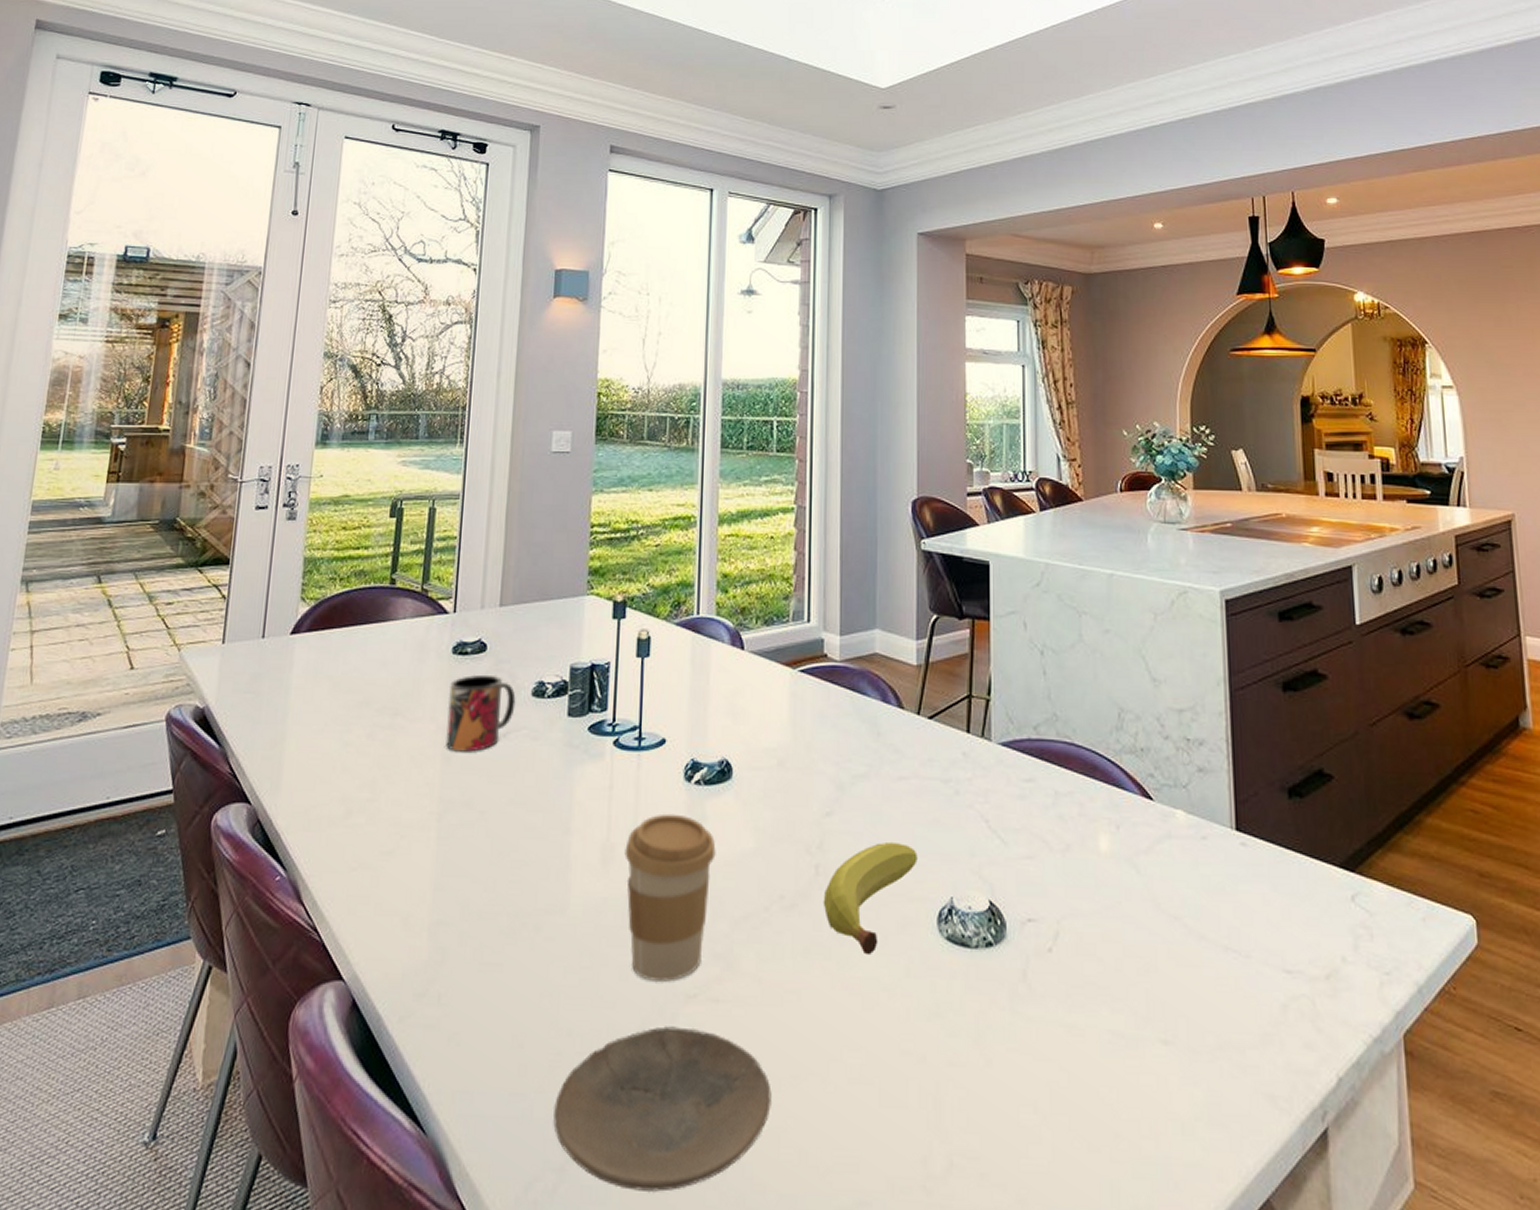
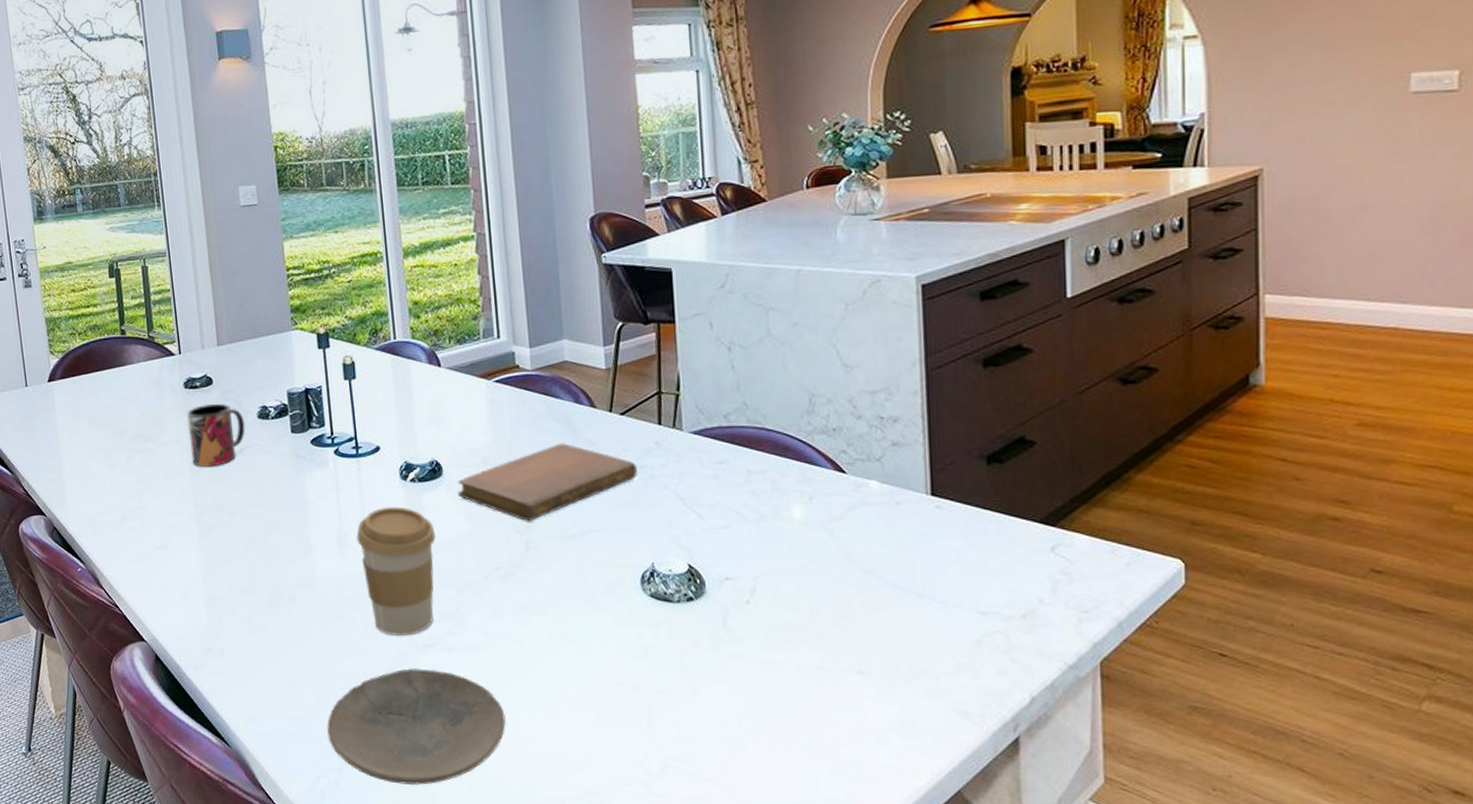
notebook: none [746,747,942,841] -> present [457,443,637,522]
fruit: present [823,841,918,956] -> none [535,520,619,611]

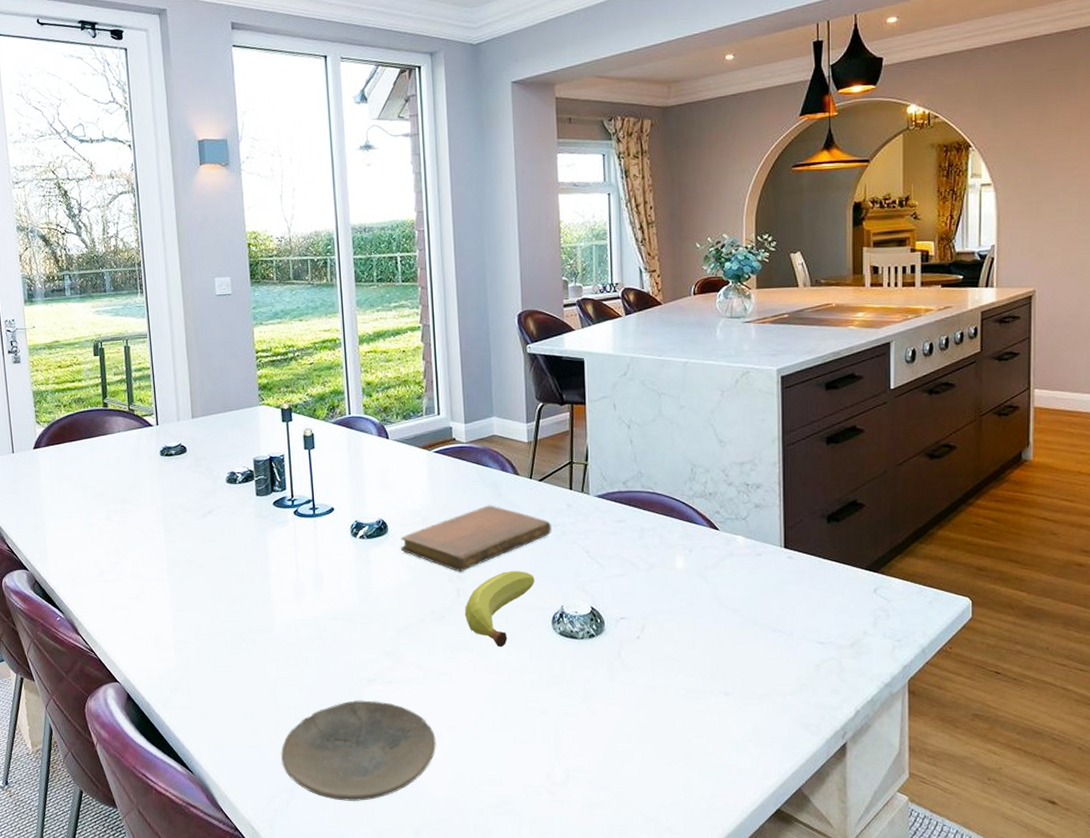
mug: present [186,403,245,467] -> none [161,469,215,526]
coffee cup: present [356,506,436,637] -> none [311,560,381,673]
fruit: none [535,520,619,611] -> present [464,570,535,648]

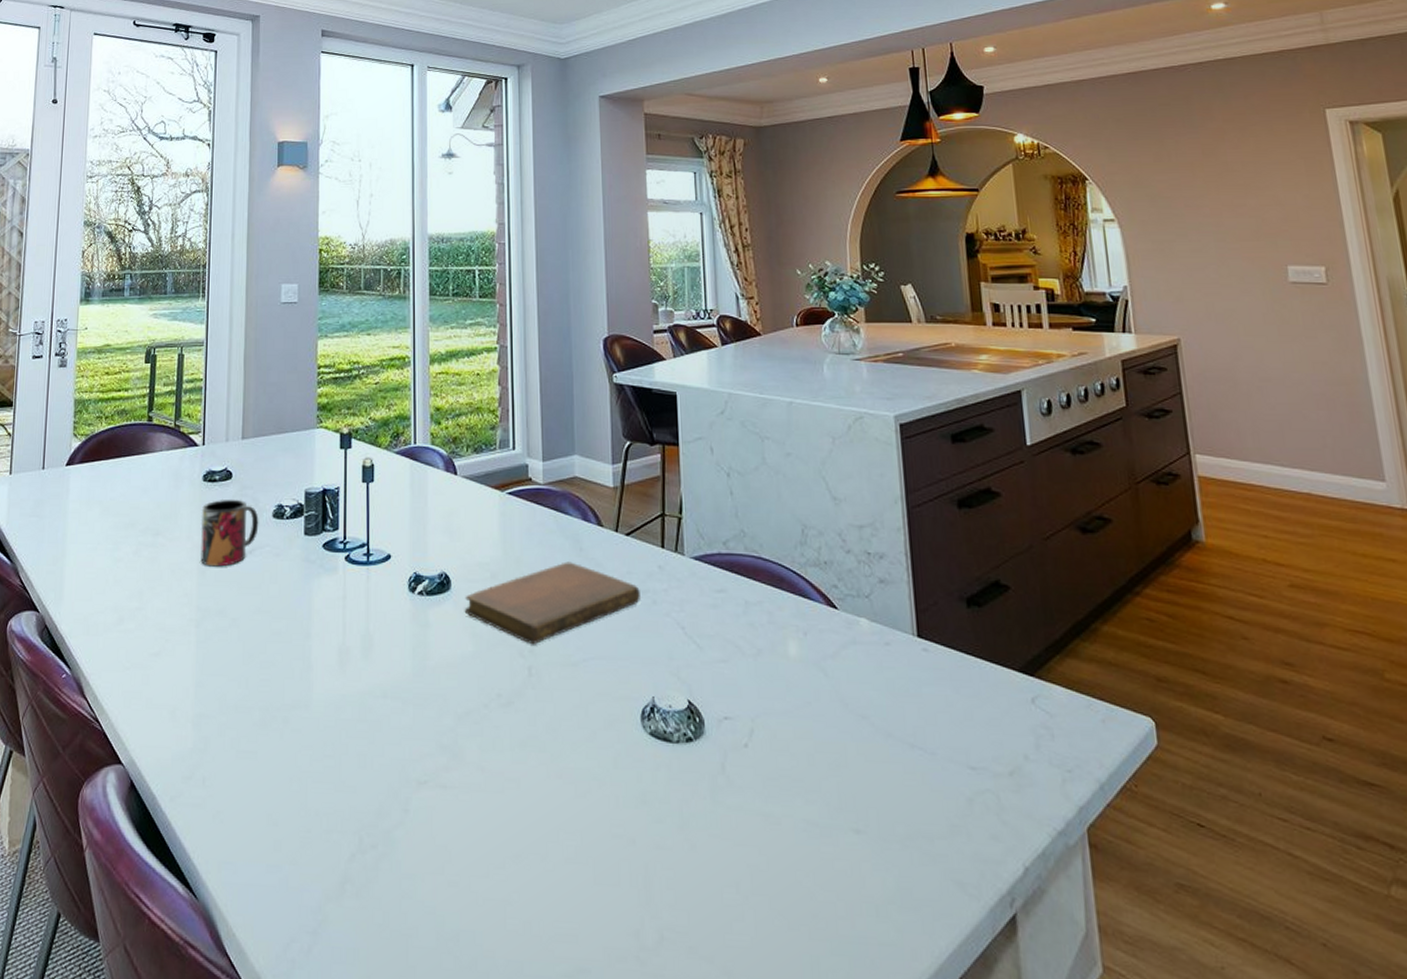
mug: none [161,469,215,526] -> present [200,499,259,567]
plate: present [281,700,436,802] -> none [306,809,497,956]
fruit: present [464,570,535,648] -> none [536,646,621,749]

